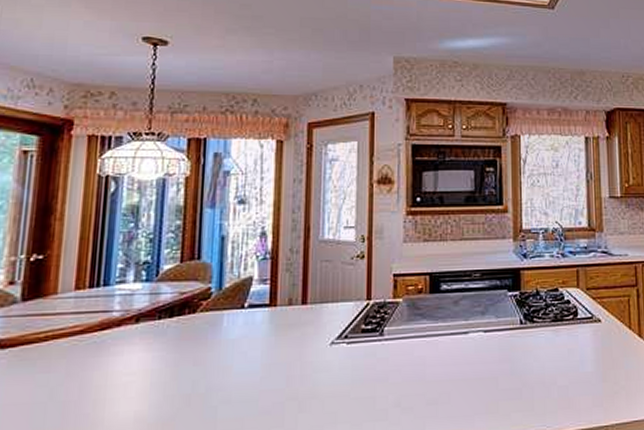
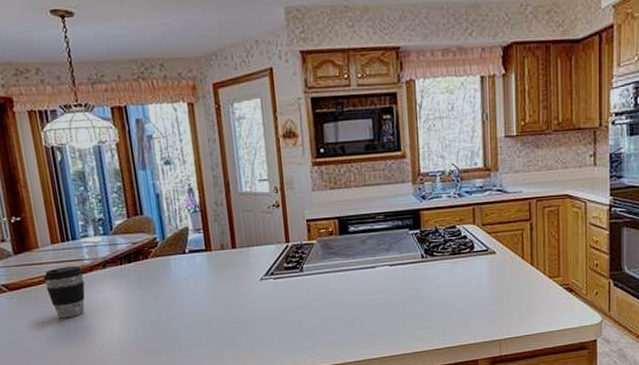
coffee cup: none [52,318,109,388] -> present [43,265,85,319]

